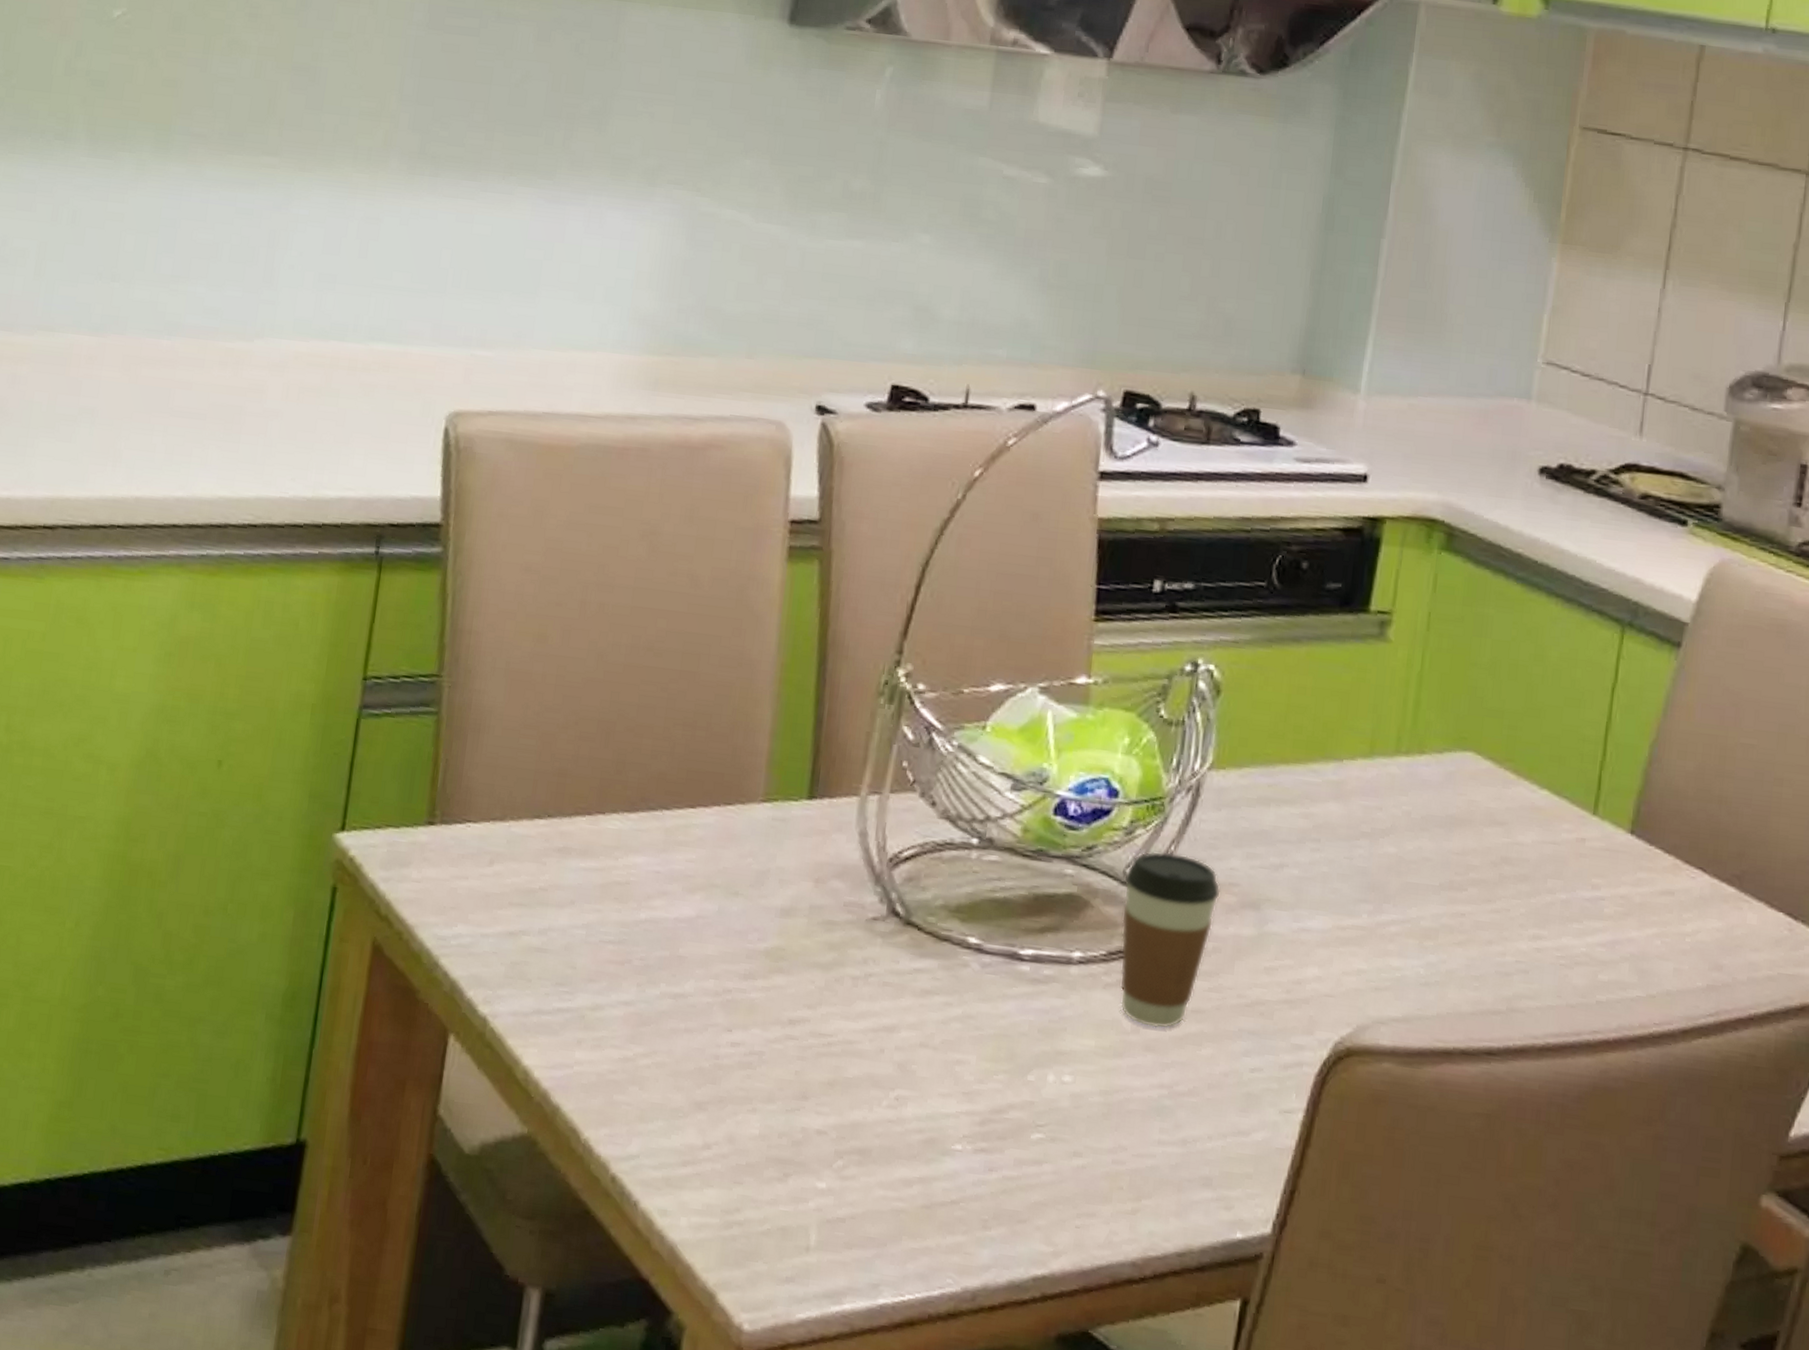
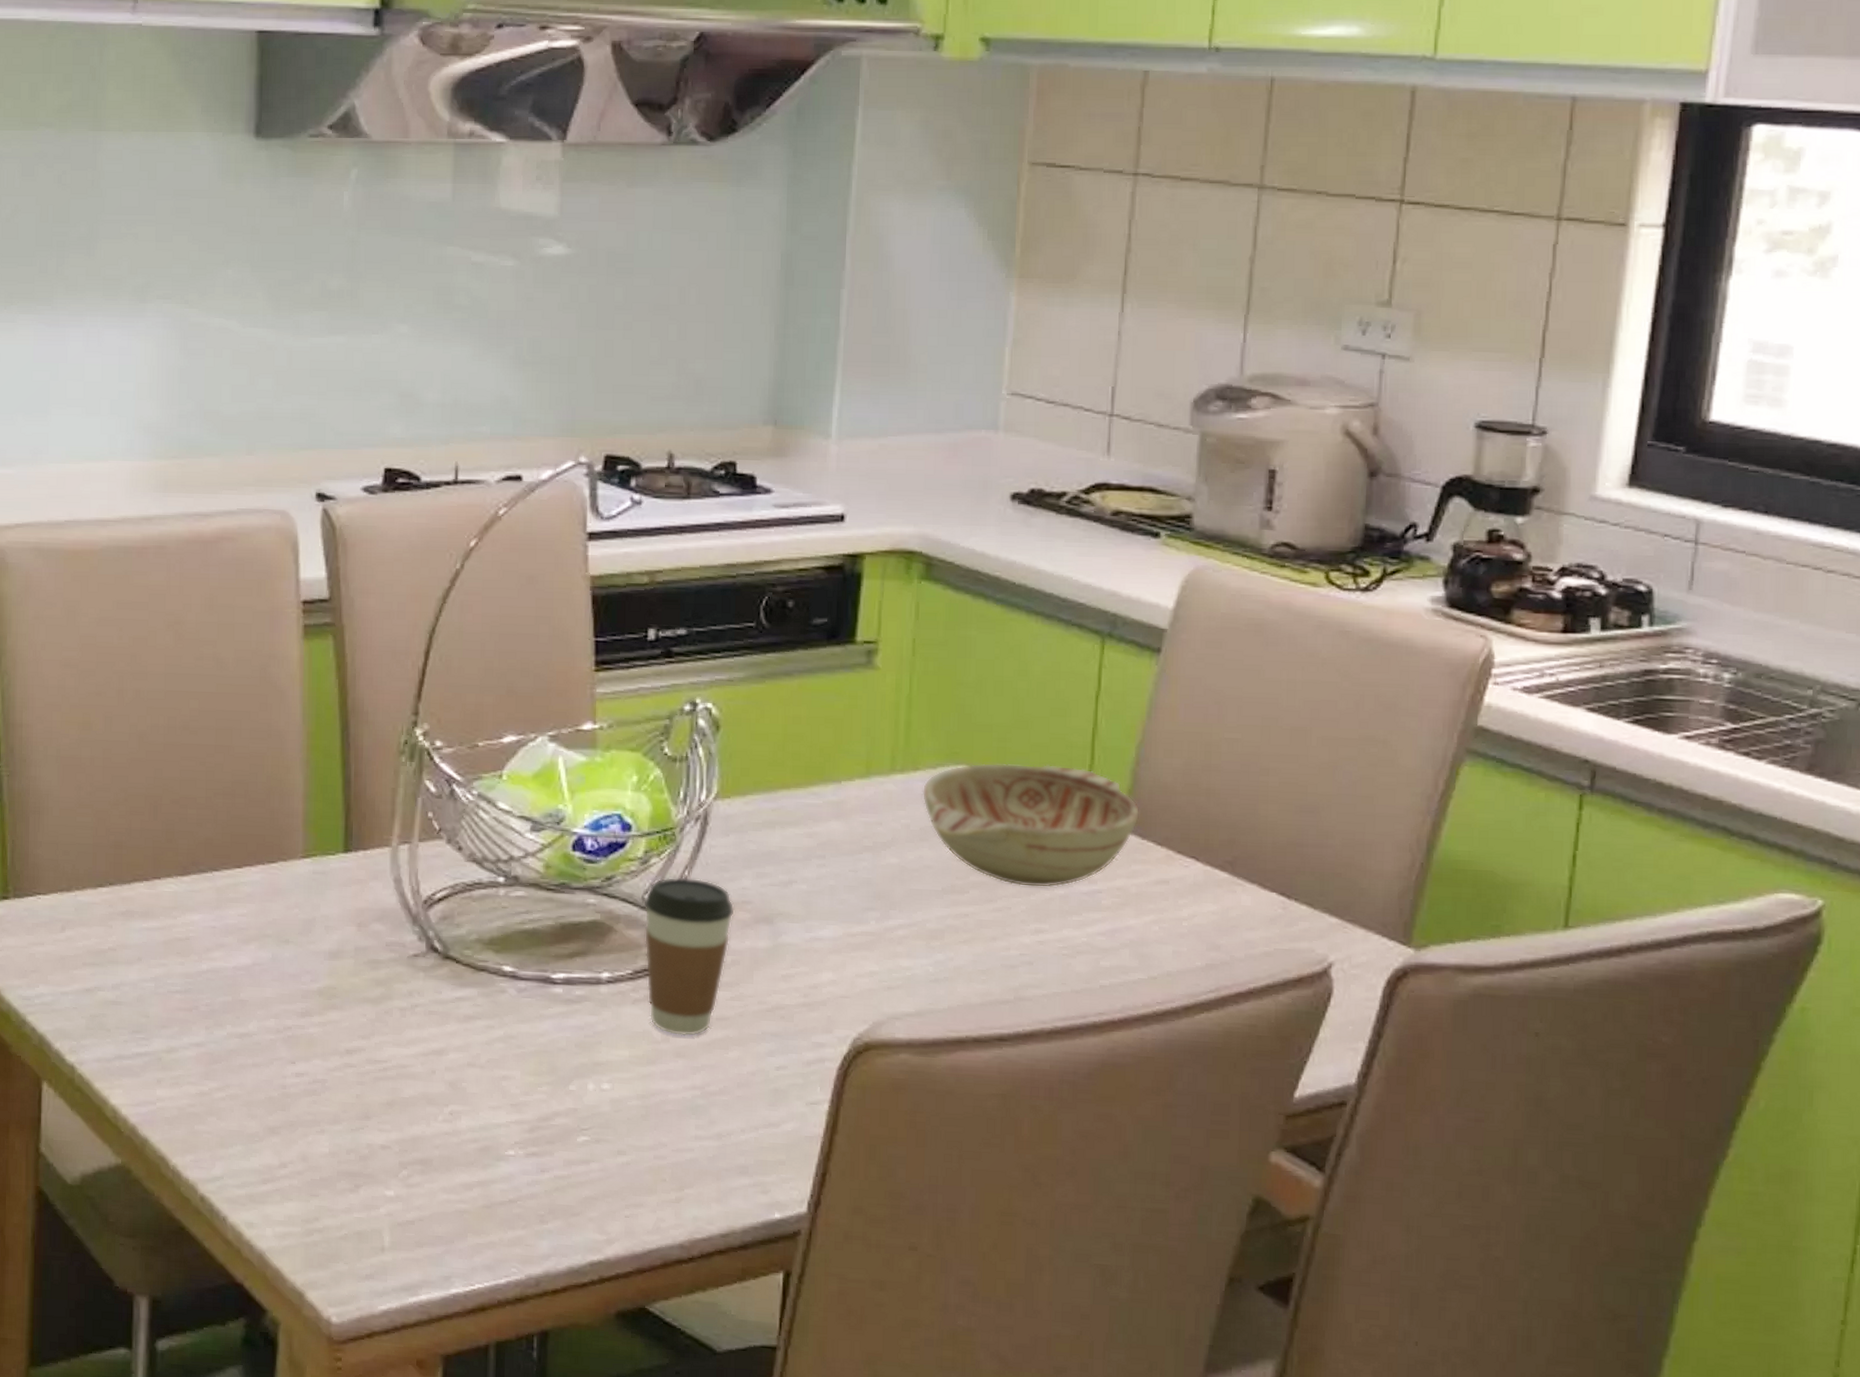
decorative bowl: none [1425,751,1650,891] -> present [922,762,1140,888]

